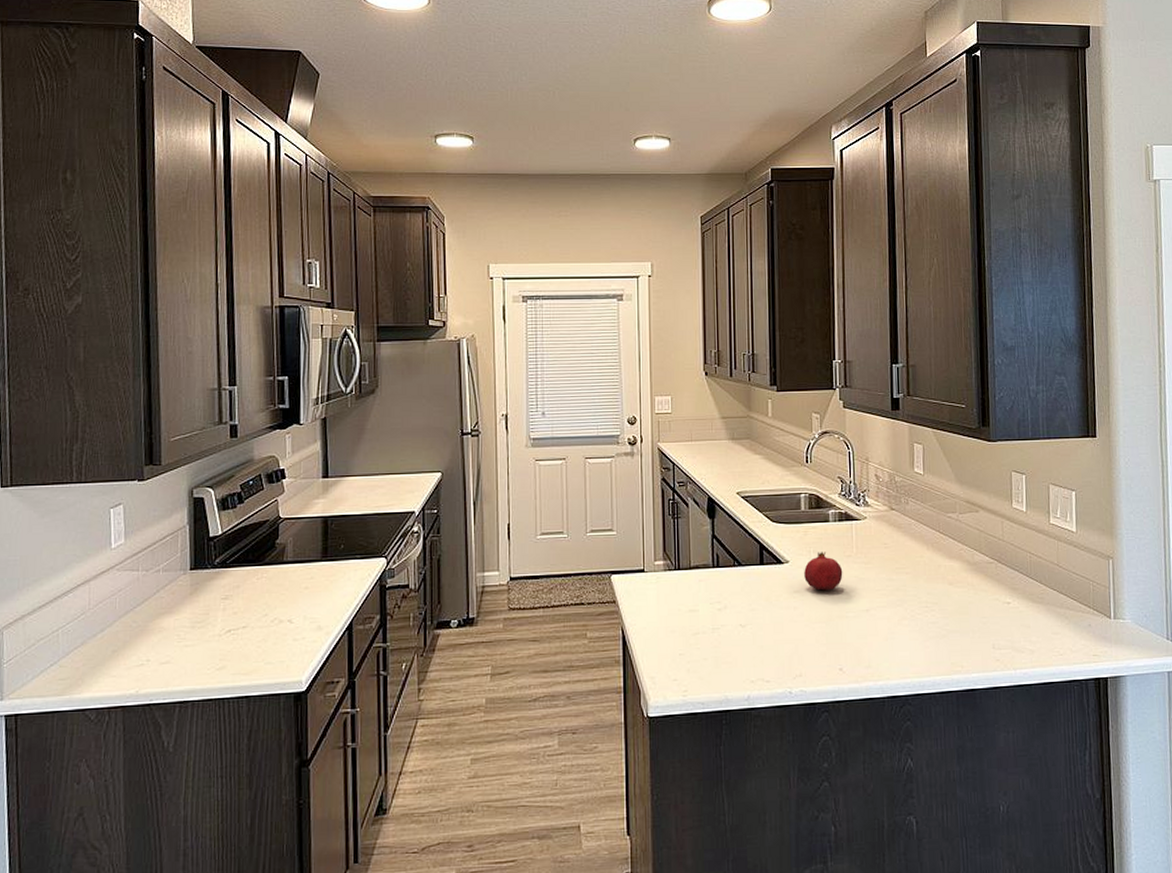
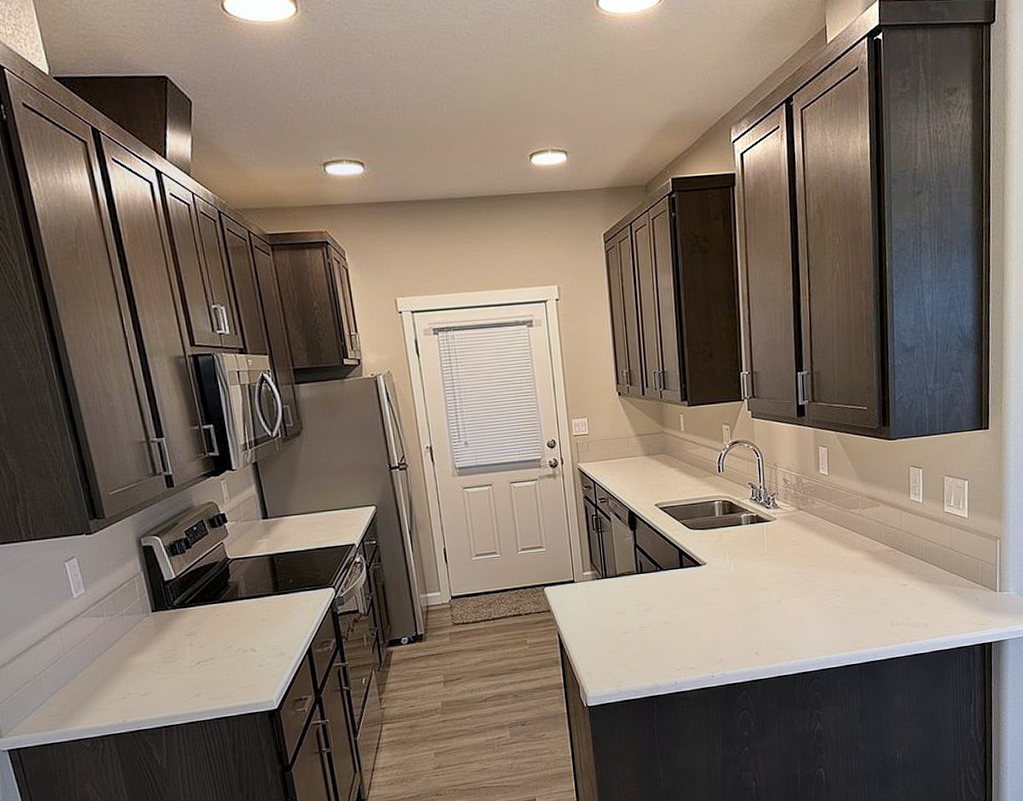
fruit: present [804,552,843,591] -> none [720,552,756,587]

